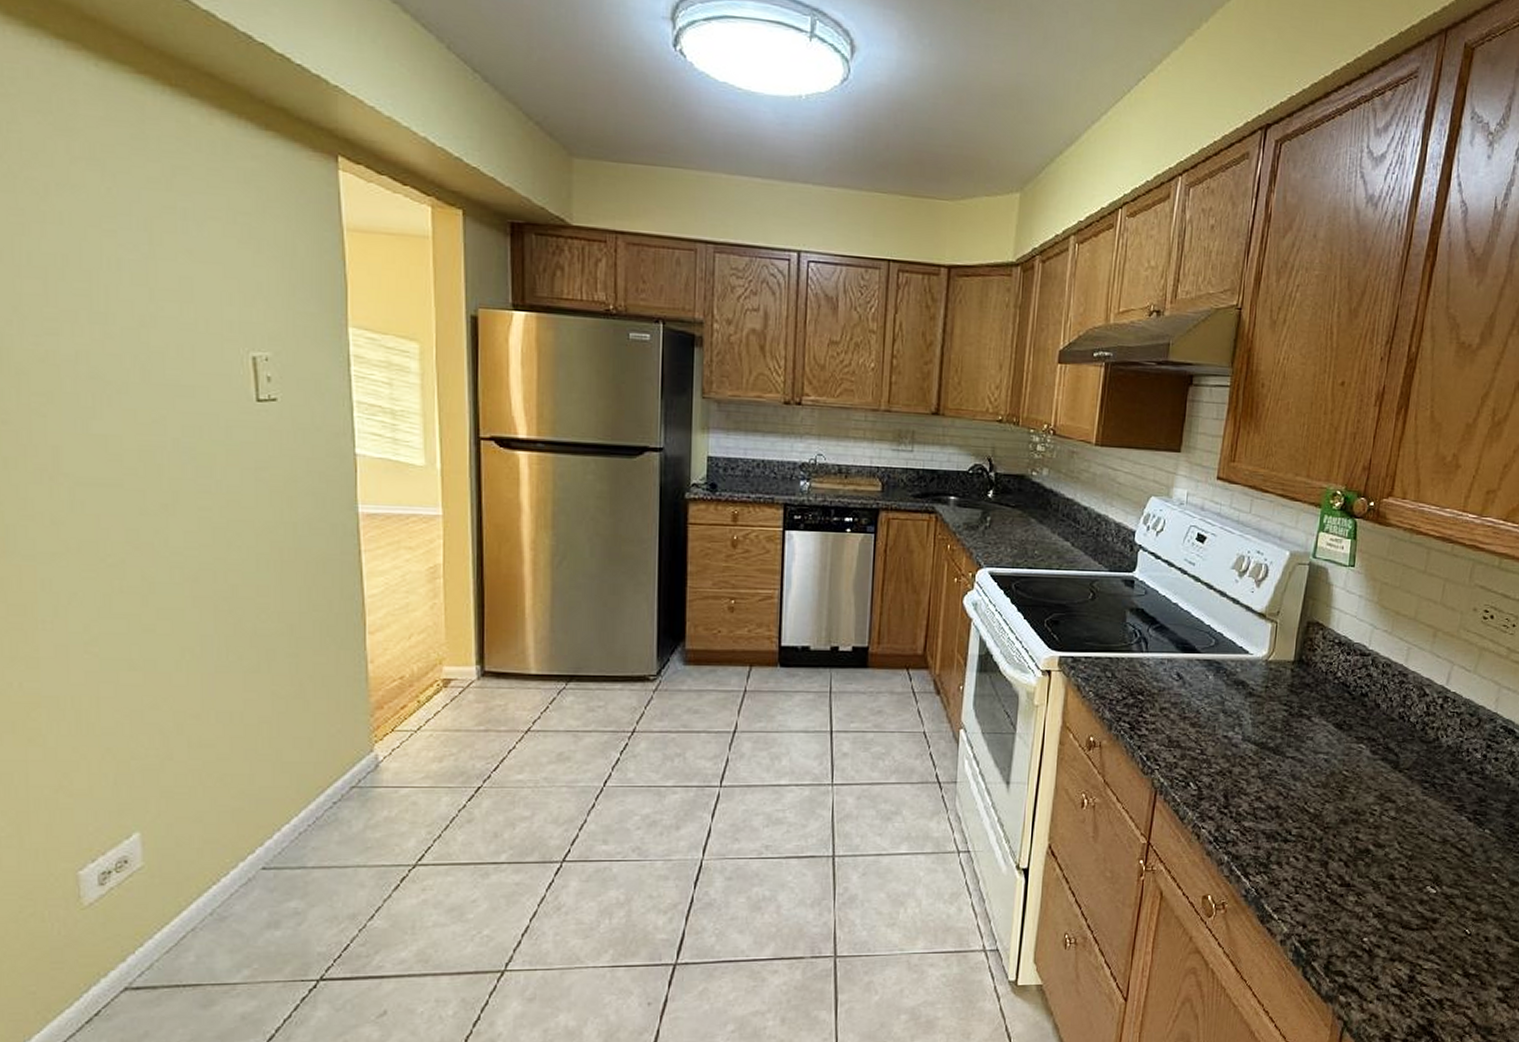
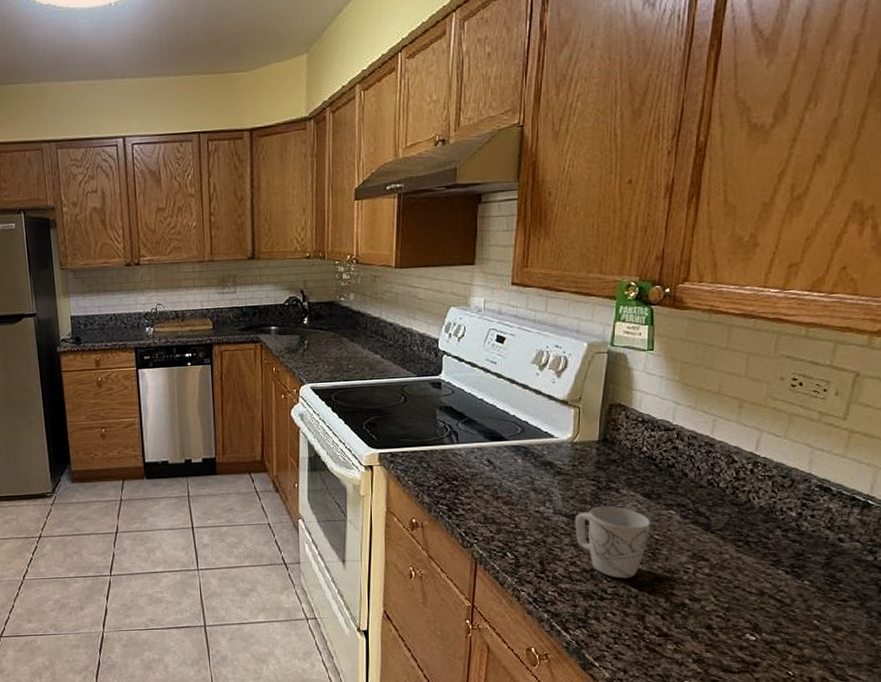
mug: none [1263,735,1341,819] -> present [575,506,651,579]

